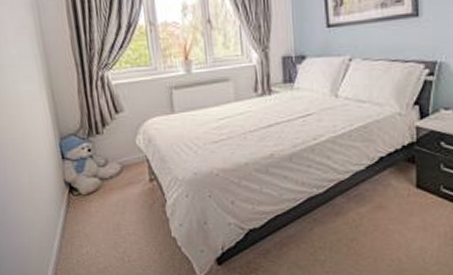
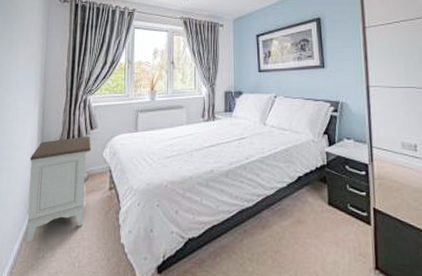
nightstand: none [49,122,126,240] -> present [26,136,91,243]

